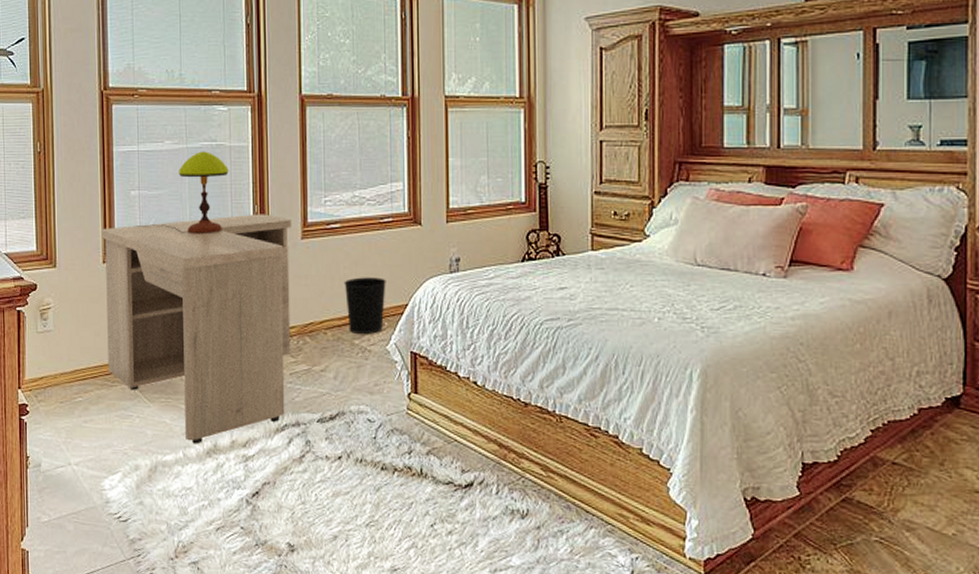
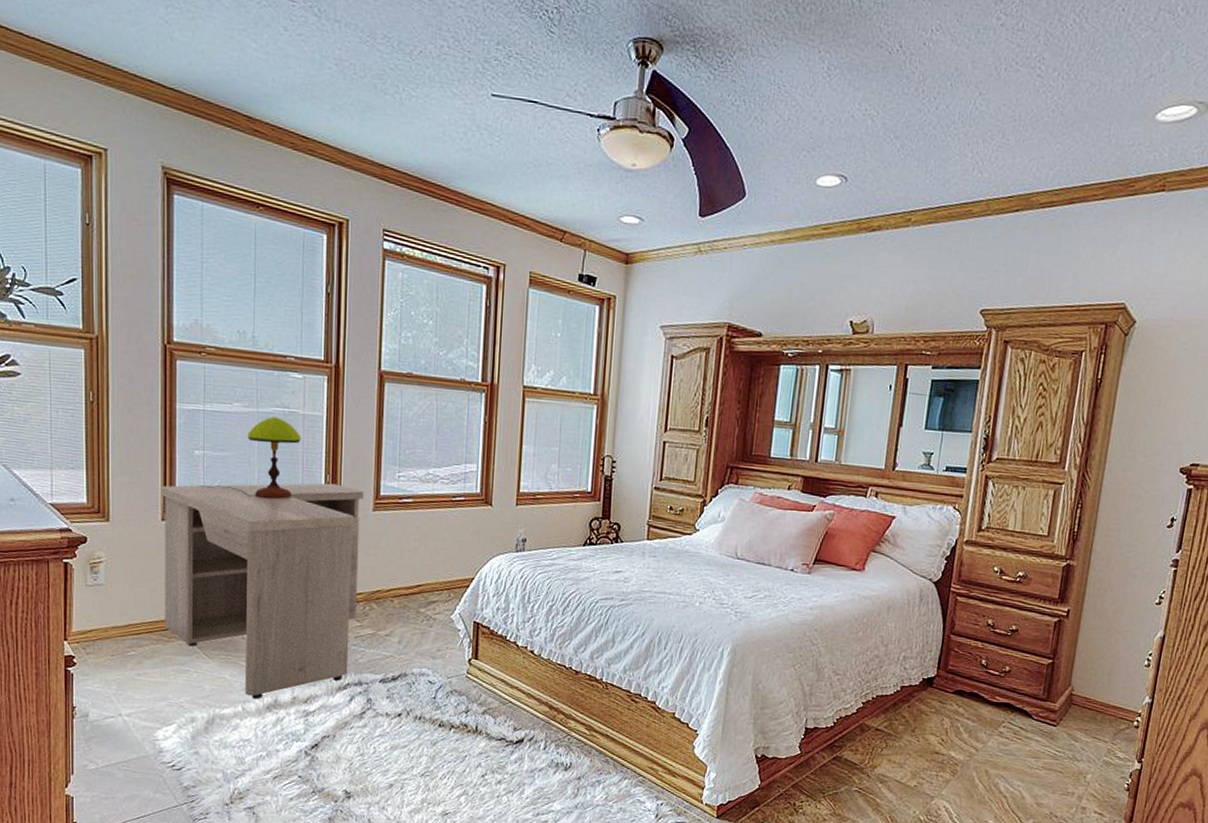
wastebasket: present [344,277,386,335] -> none [413,550,455,605]

